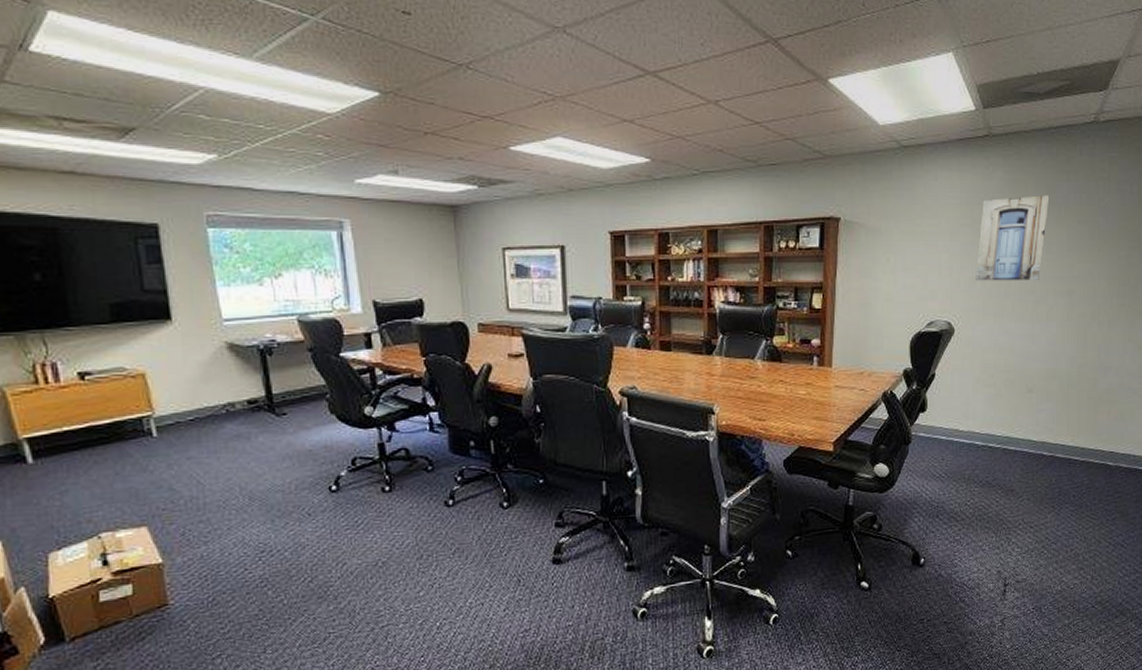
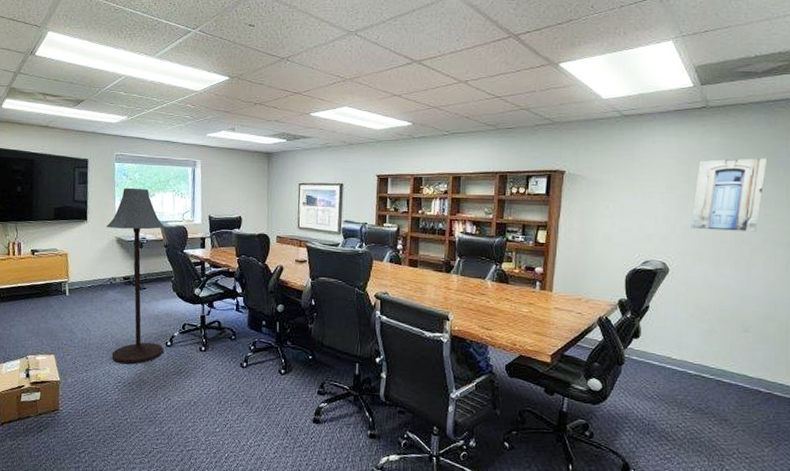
floor lamp: none [207,265,326,524] -> present [107,187,165,364]

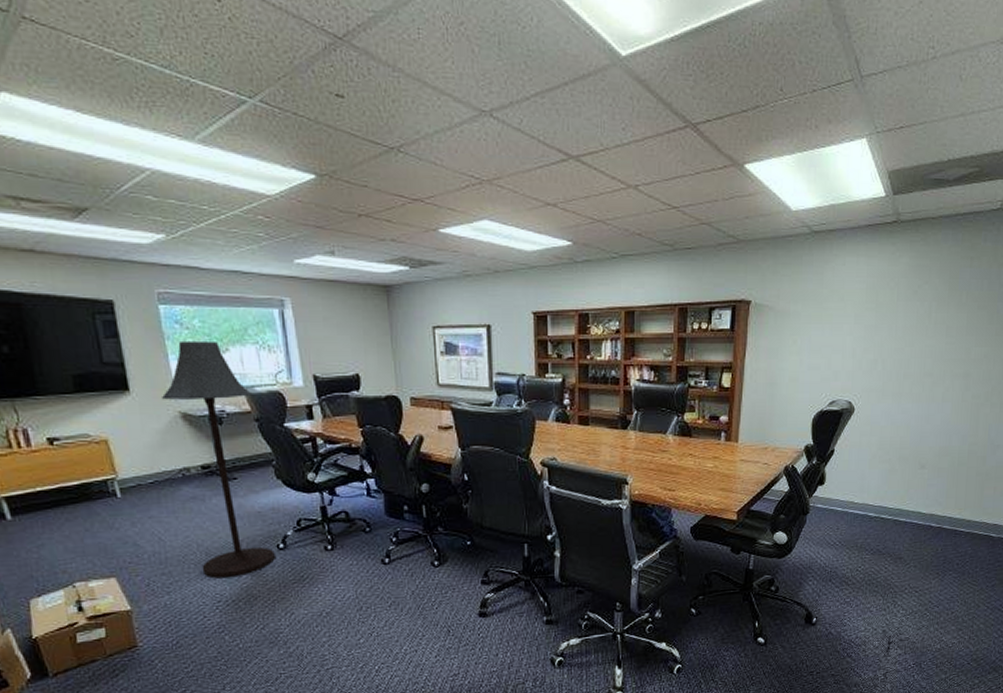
wall art: present [691,158,768,232] -> none [877,281,953,363]

